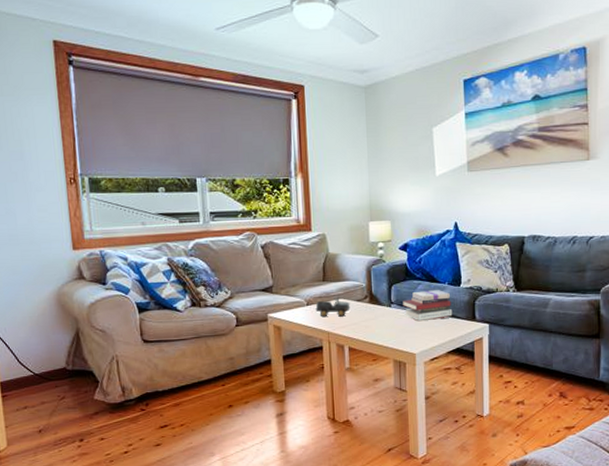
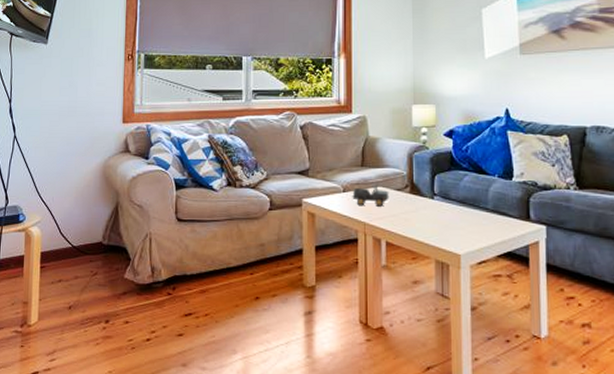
books: present [403,290,453,321] -> none [447,183,504,217]

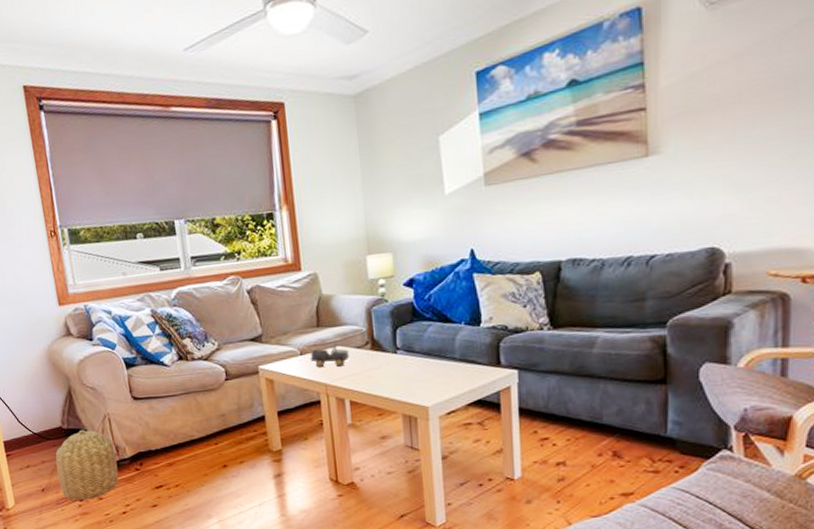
basket: none [88,247,151,322] -> present [55,429,119,500]

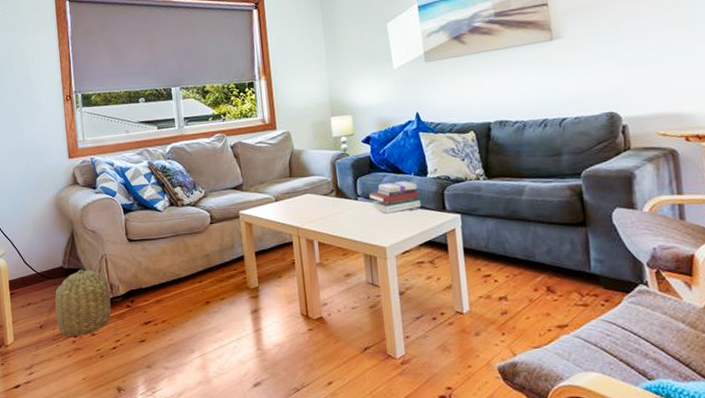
toy car: present [310,344,350,368] -> none [284,192,318,213]
books: none [410,331,472,369] -> present [369,181,422,213]

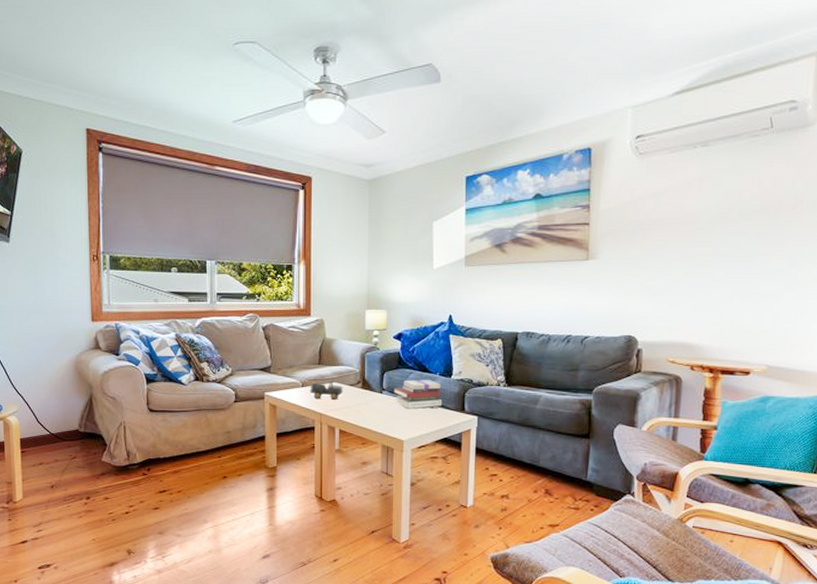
basket: present [55,269,112,336] -> none [69,434,127,499]
toy car: none [284,192,318,213] -> present [310,381,343,400]

